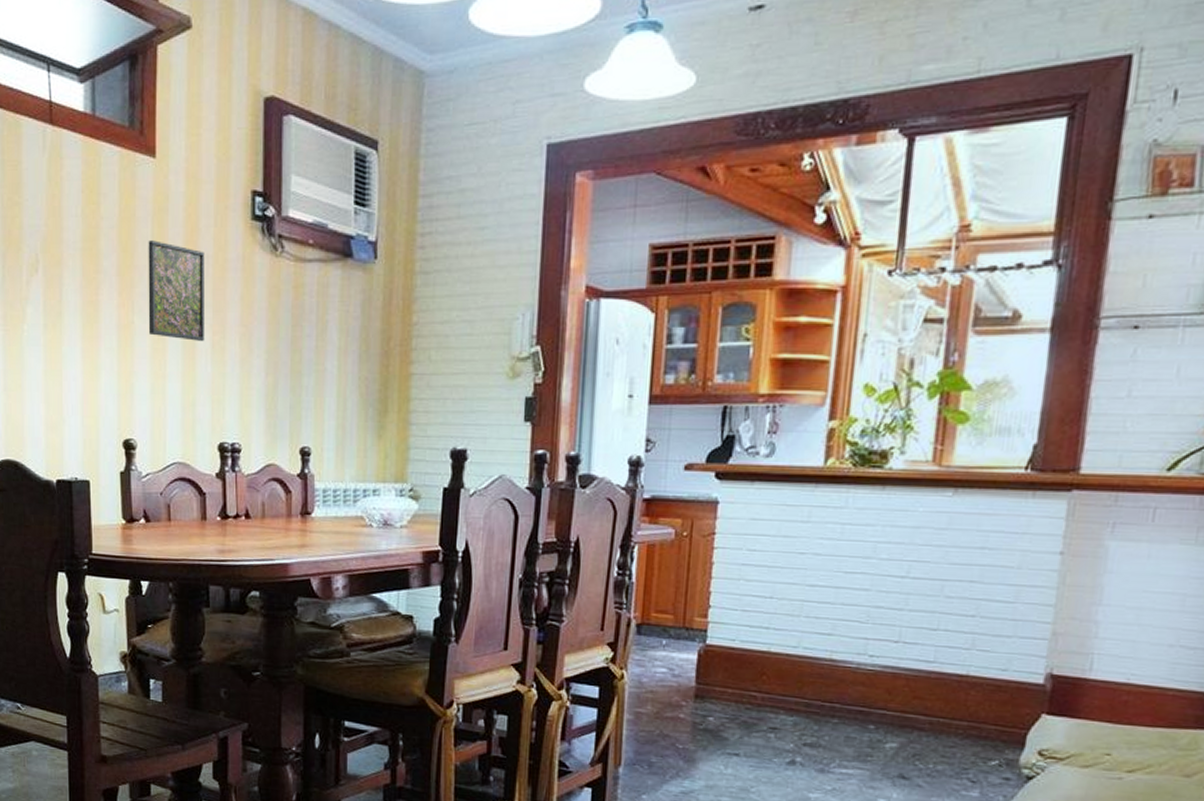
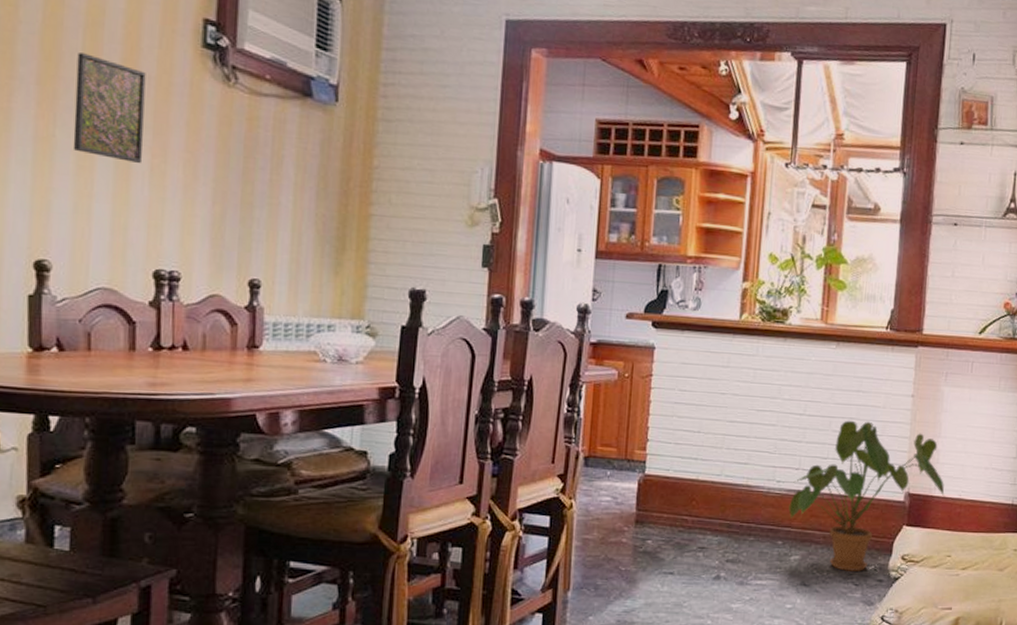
house plant: none [884,583,1106,766] -> present [788,420,946,571]

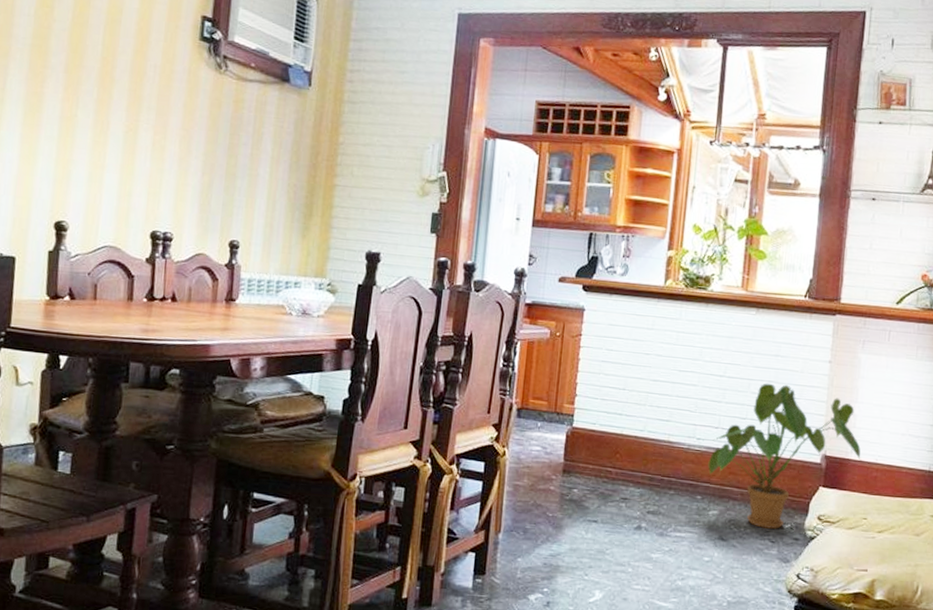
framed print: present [73,52,146,163] -> none [90,46,153,139]

